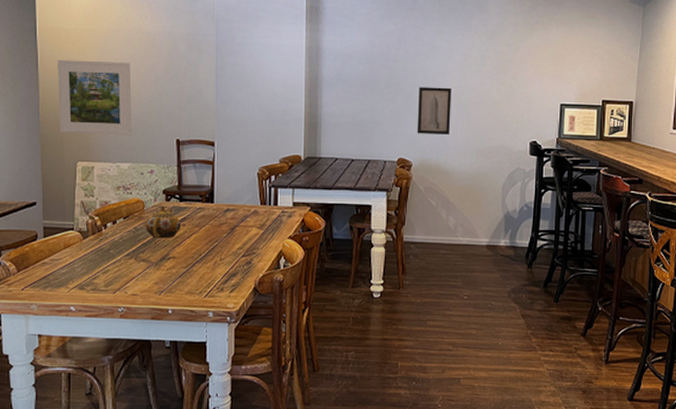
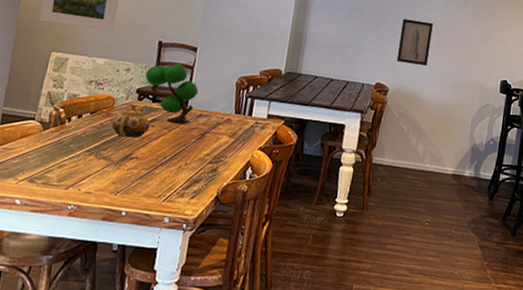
plant: none [169,159,222,220] -> present [145,63,199,124]

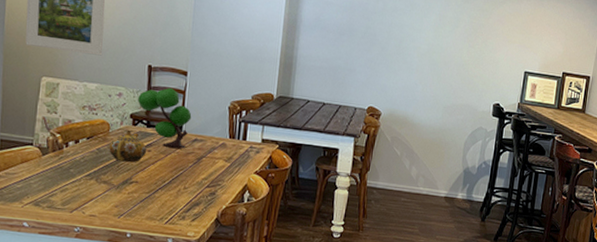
wall art: present [396,18,433,66] -> none [388,40,425,89]

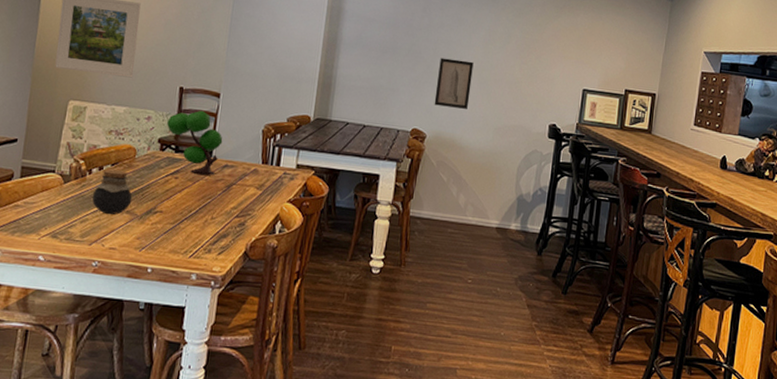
jar: none [70,142,109,185] -> present [91,169,133,215]
teapot: present [109,129,147,163] -> none [134,155,174,191]
wall art: none [388,40,425,89] -> present [434,57,474,109]

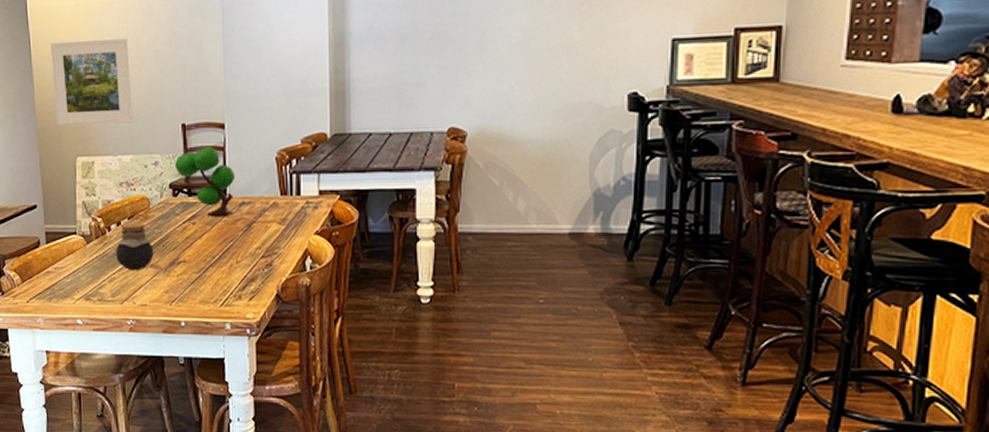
wall art: present [434,57,474,109] -> none [472,31,518,95]

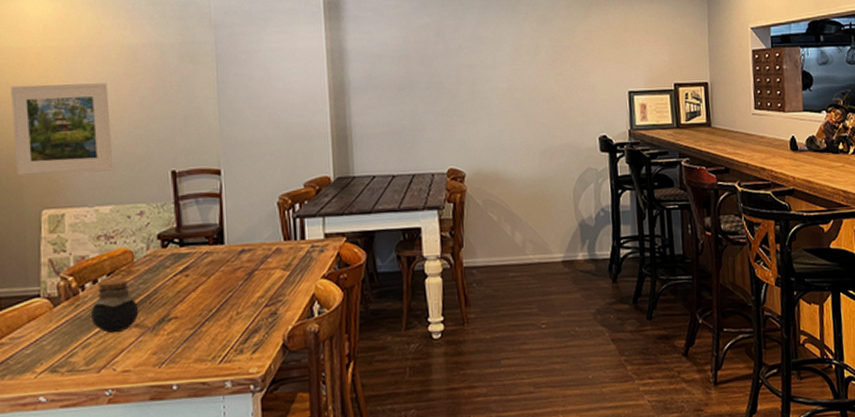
plant: present [175,145,235,216] -> none [164,193,234,267]

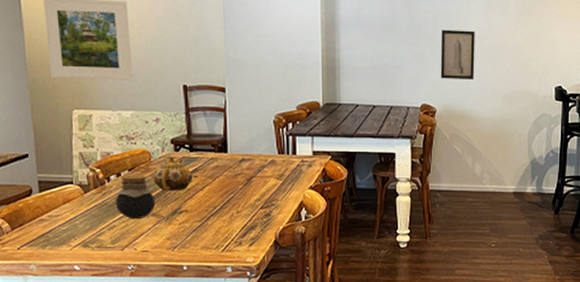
teapot: none [136,254,184,296] -> present [153,156,193,191]
wall art: none [465,82,506,139] -> present [440,29,475,79]

